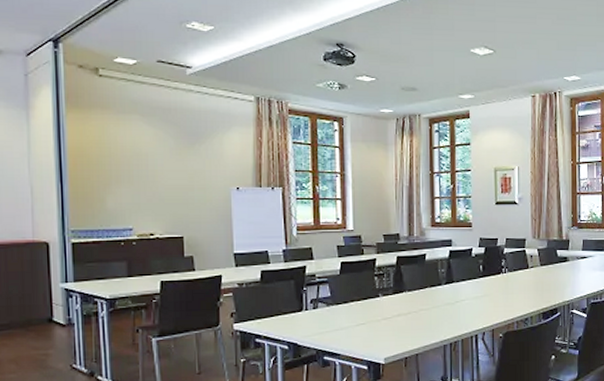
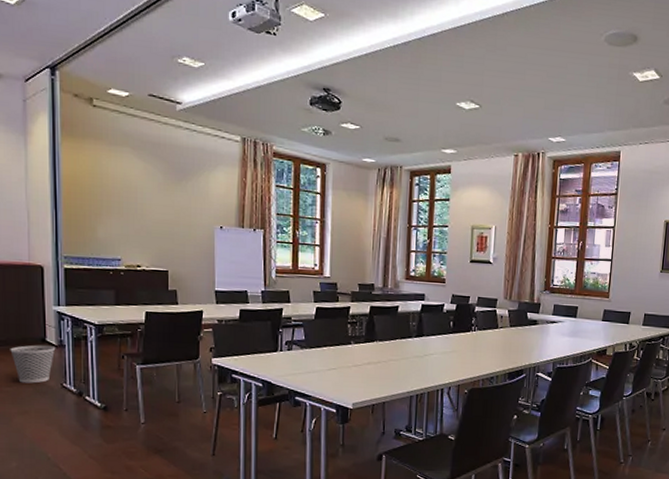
wastebasket: none [13,325,64,368] -> present [10,344,56,384]

